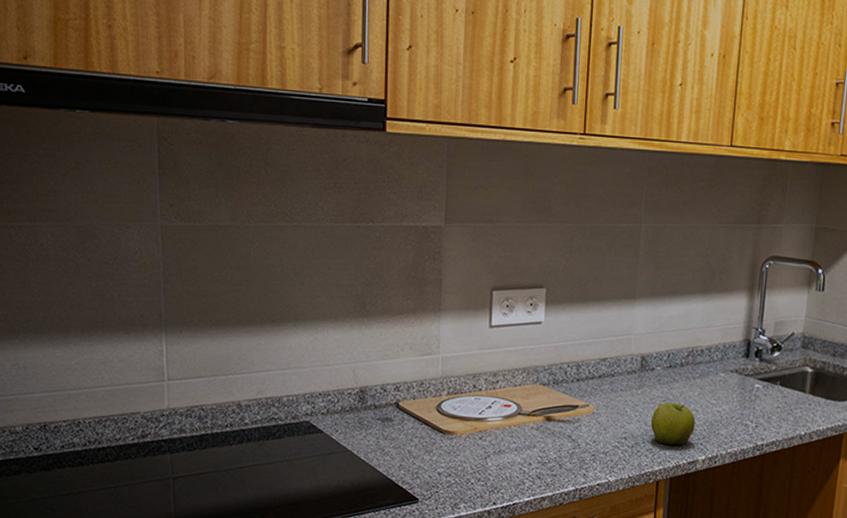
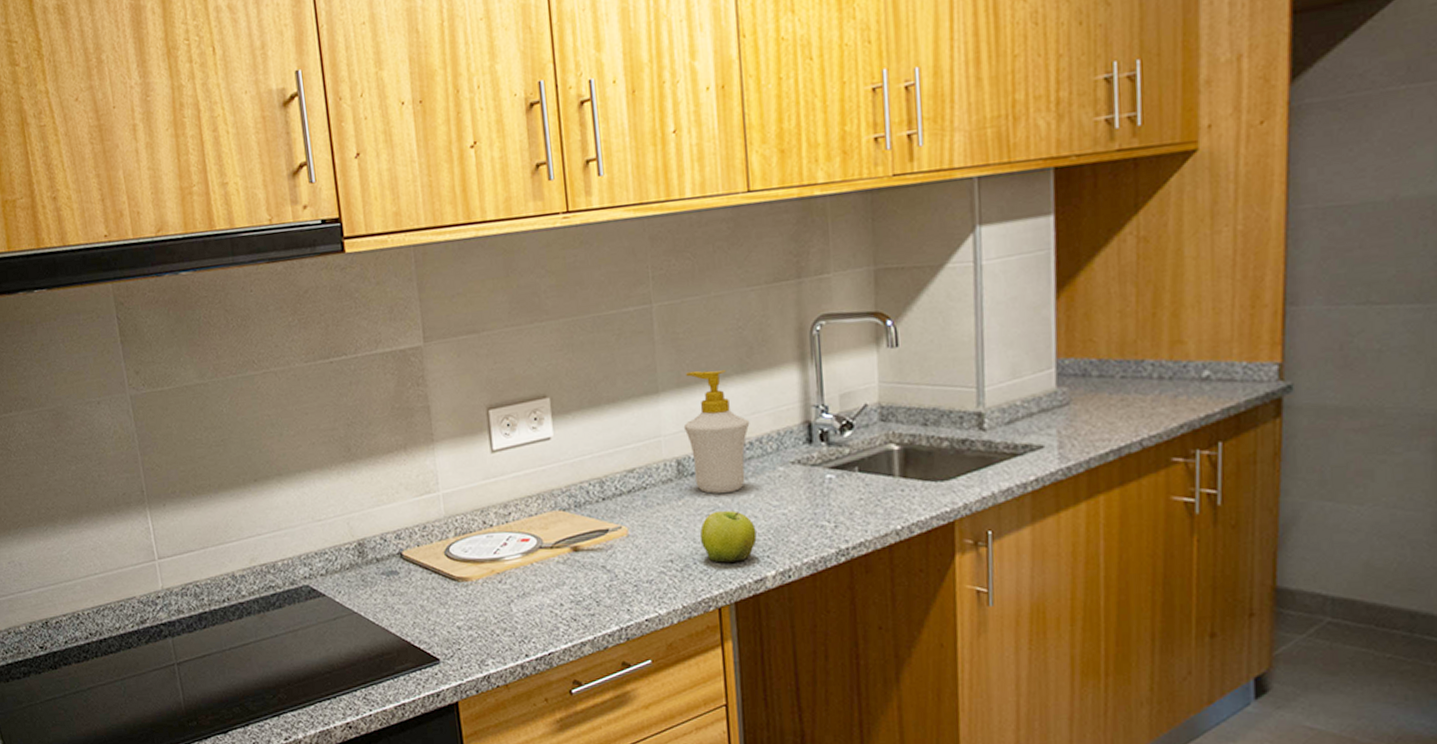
soap bottle: none [651,285,704,389] -> present [683,370,750,494]

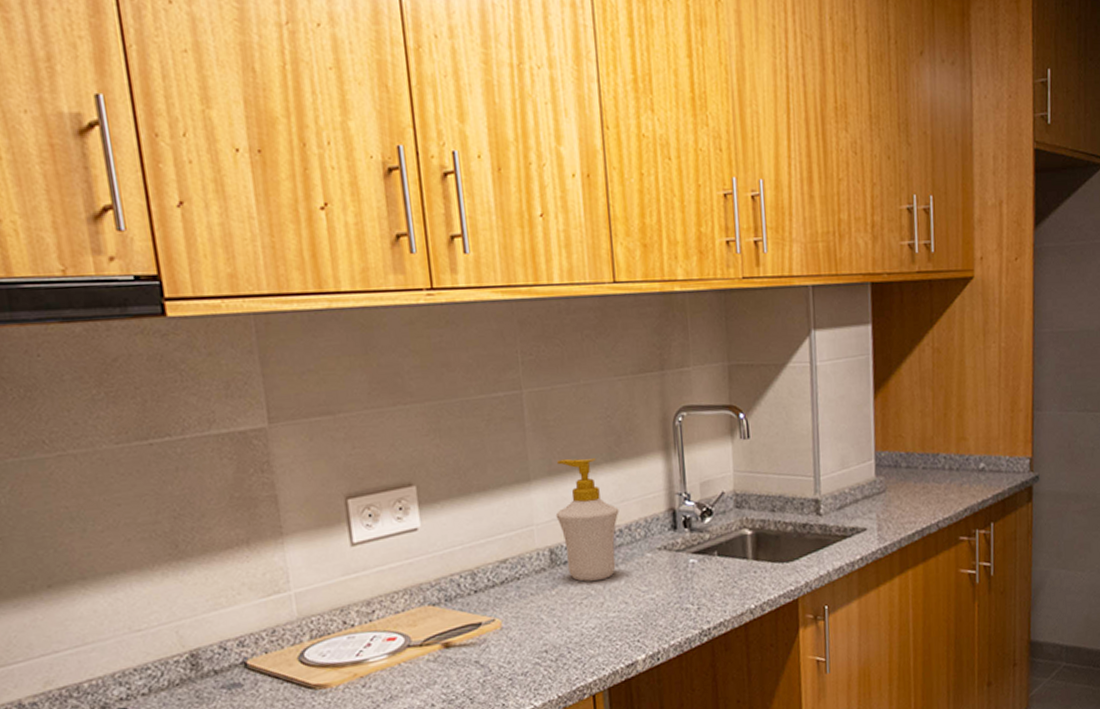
fruit: present [699,510,757,563] -> none [573,598,628,651]

